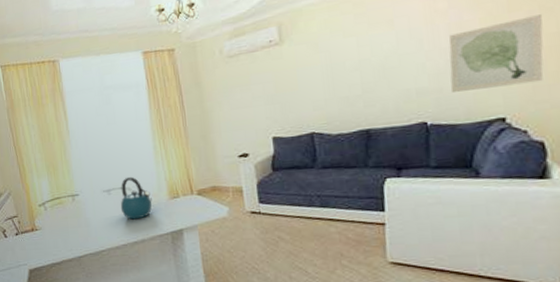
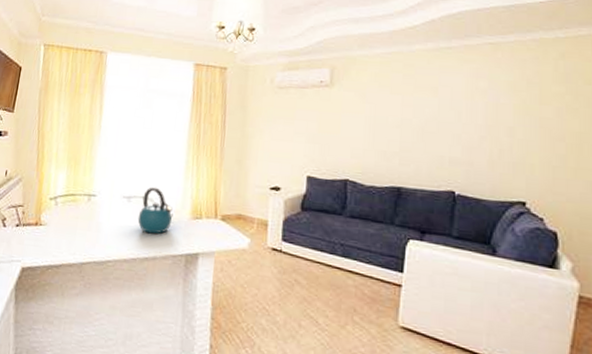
wall art: present [449,14,544,92] -> none [480,112,569,175]

